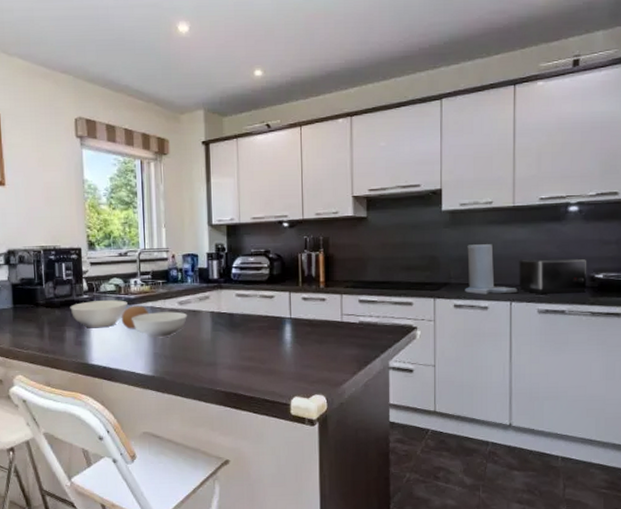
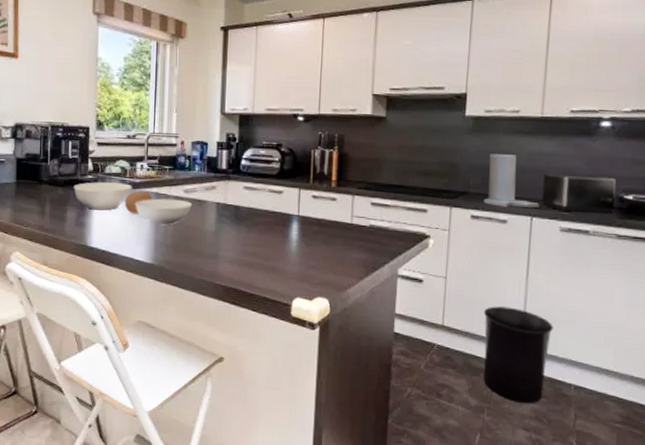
waste bin: none [472,388,538,478] -> present [483,306,553,403]

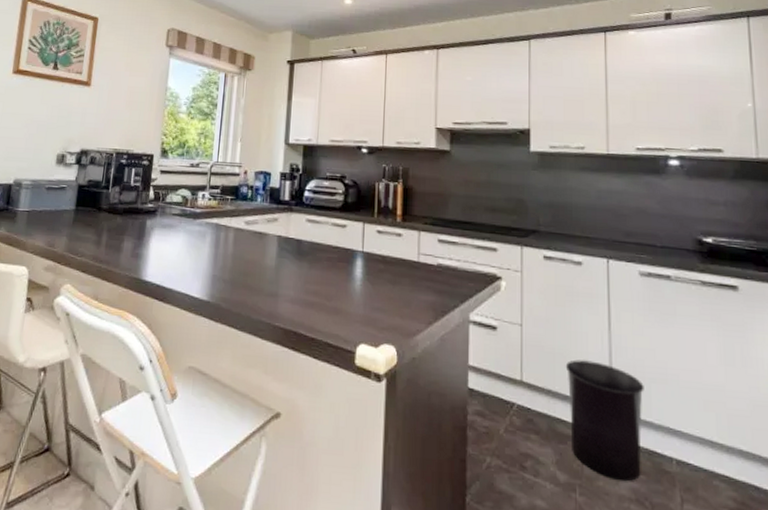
bowl: present [73,182,132,211] -> none [132,211,192,241]
fruit: present [124,190,153,215] -> none [183,220,213,247]
bowl: present [135,198,193,226] -> none [194,229,254,259]
paper towel: present [483,154,540,209] -> none [556,190,615,250]
toaster: present [541,173,617,214] -> none [615,212,695,257]

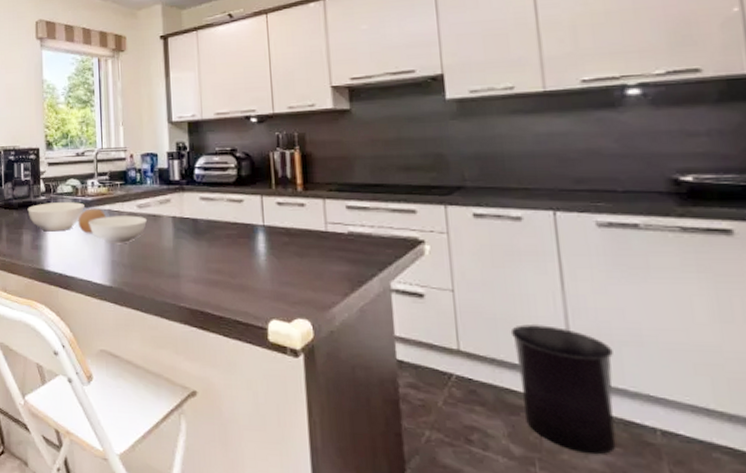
bowl: none [132,211,192,241] -> present [27,202,85,232]
fruit: none [183,220,213,247] -> present [78,208,106,234]
bowl: none [194,229,254,259] -> present [89,215,148,244]

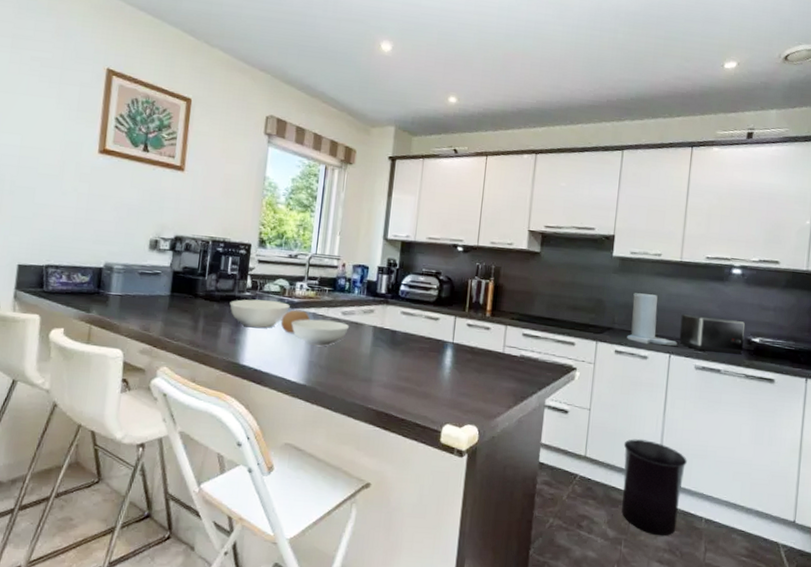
paper towel: none [484,138,563,202] -> present [627,293,677,347]
toaster: none [560,154,669,202] -> present [679,313,746,355]

